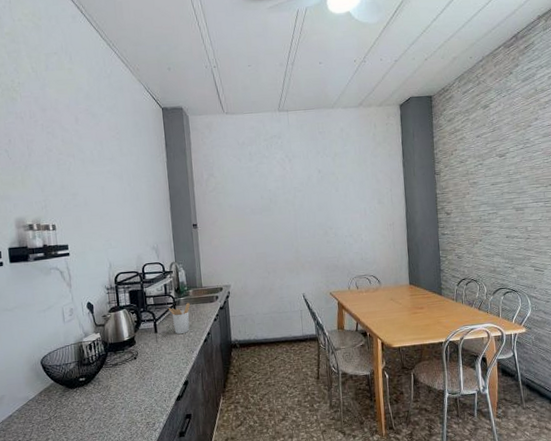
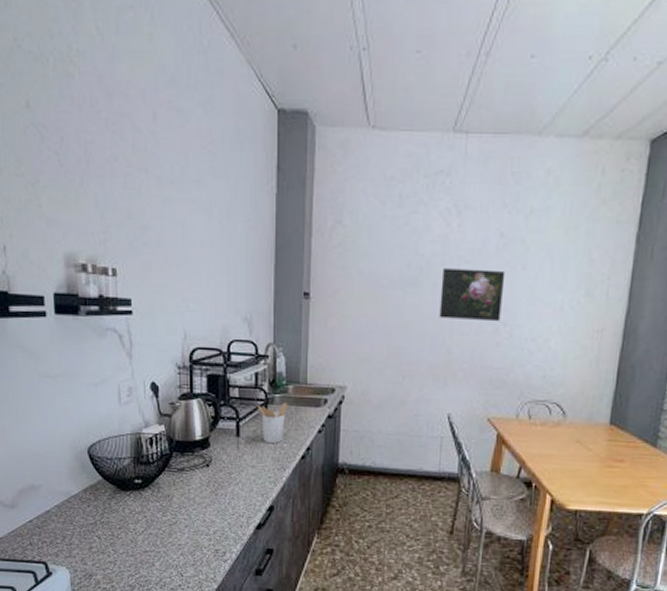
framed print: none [284,194,327,230] -> present [439,268,506,322]

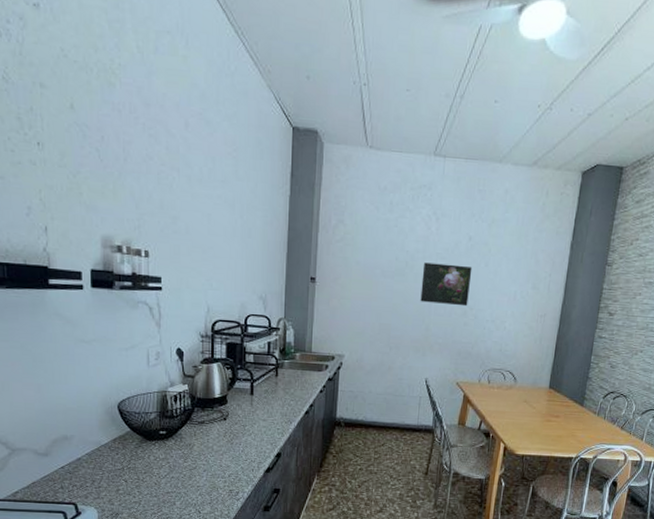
utensil holder: present [258,402,289,443] -> none [270,367,296,401]

